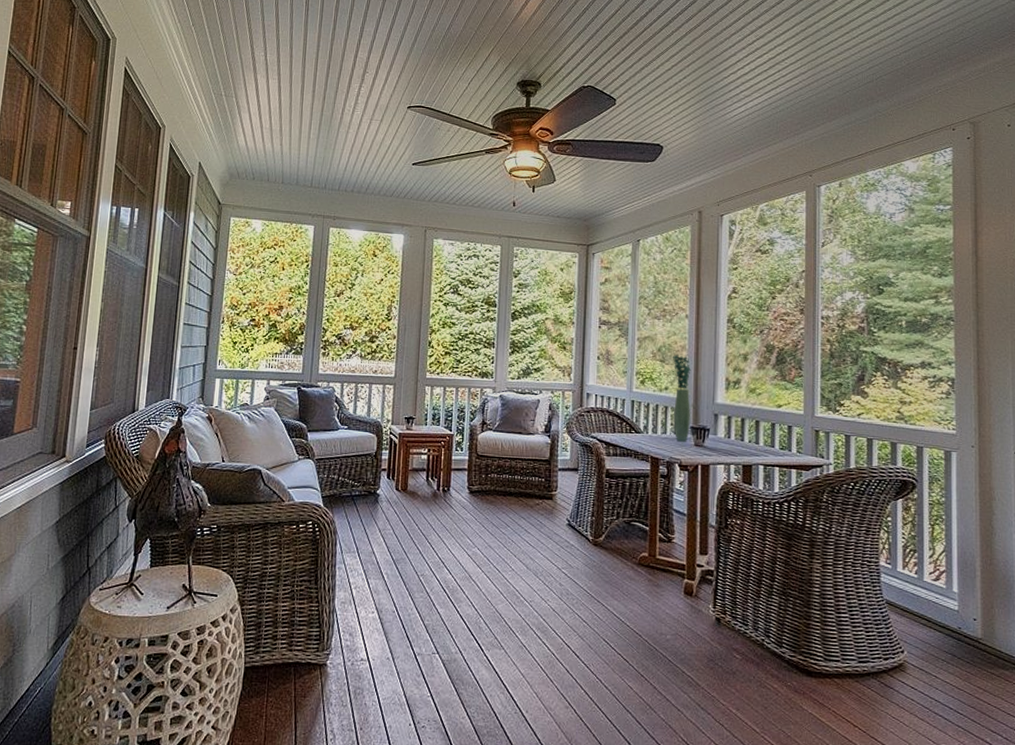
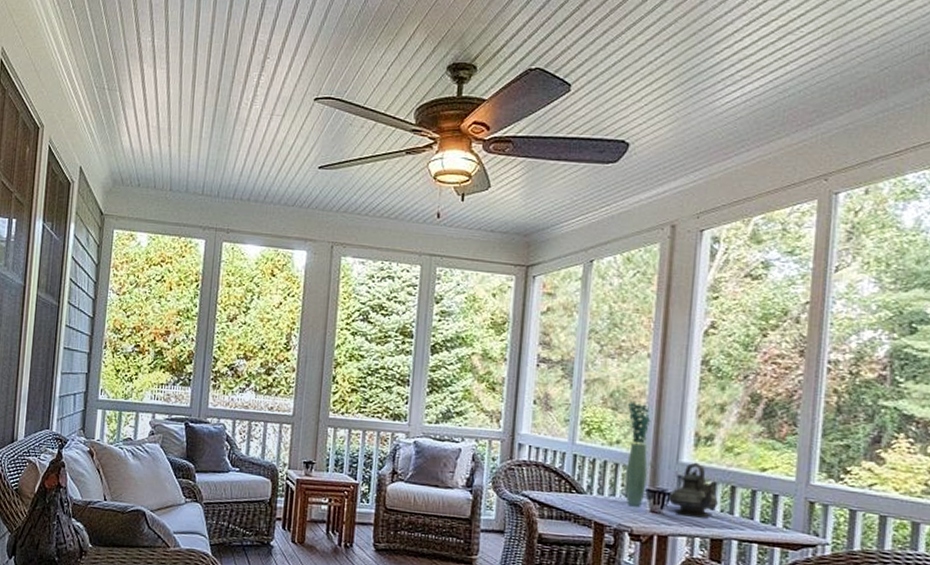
teapot: none [707,402,746,450] -> present [668,462,718,520]

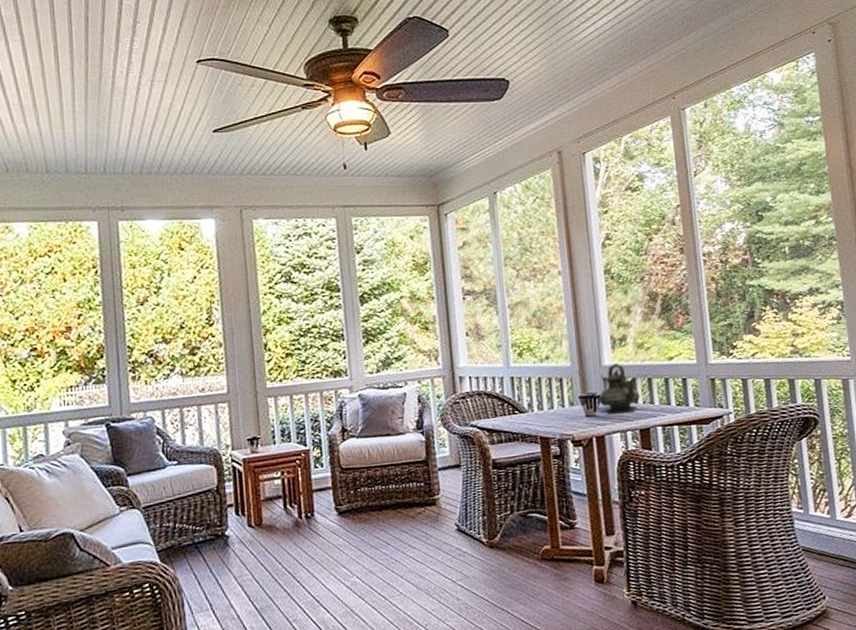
vase: present [625,397,651,509] -> none [549,314,579,416]

